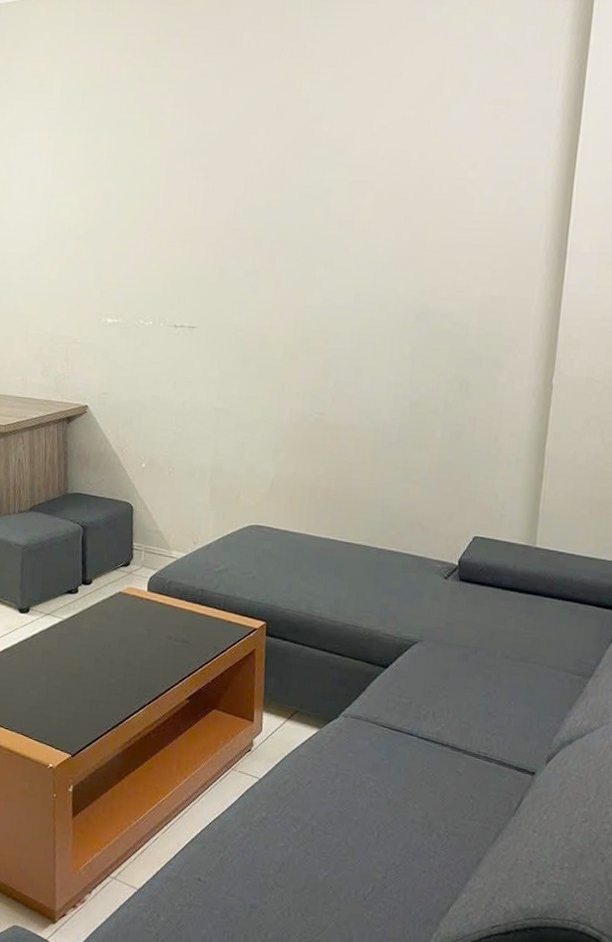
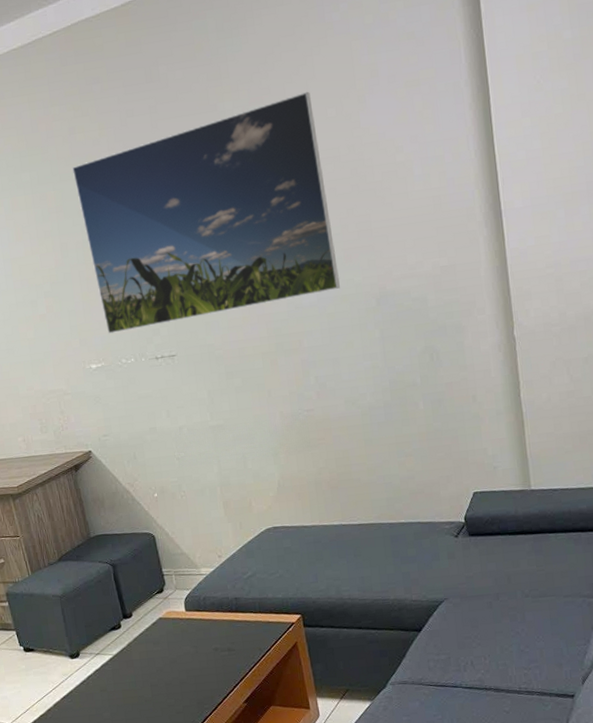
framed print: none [131,88,393,296] -> present [72,91,340,334]

